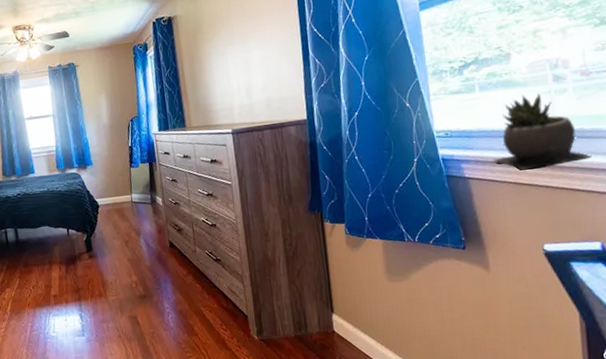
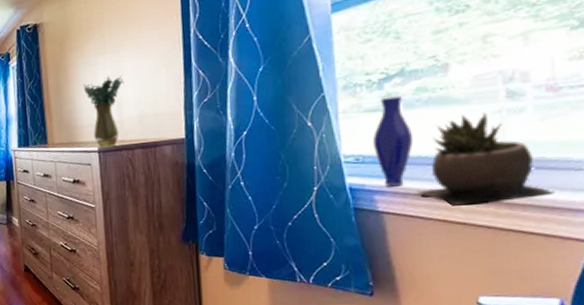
vase: none [216,65,252,130] -> present [84,76,124,148]
vase: none [458,80,489,156] -> present [373,95,414,186]

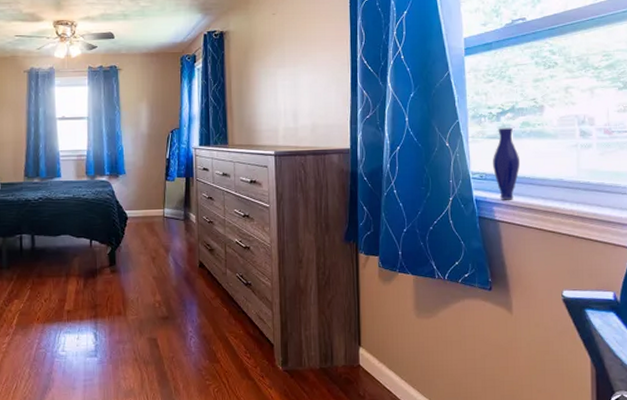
vase: present [84,76,124,148] -> none [264,87,300,152]
succulent plant: present [416,112,554,207] -> none [522,146,610,219]

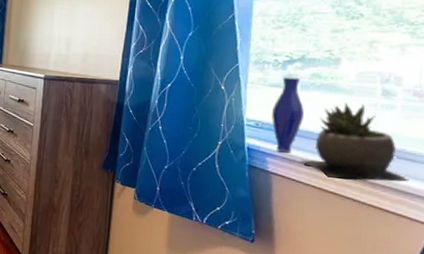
succulent plant: none [522,146,610,219] -> present [300,102,409,181]

